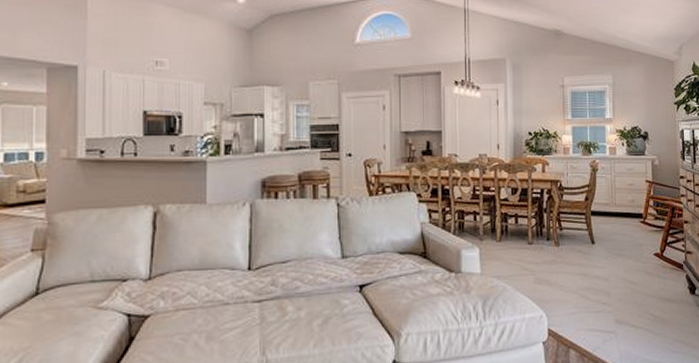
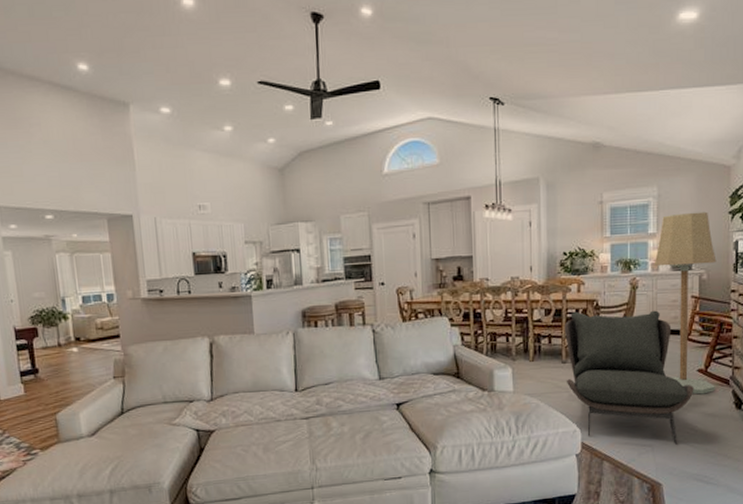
armless chair: none [530,192,652,331] -> present [564,310,694,445]
floor lamp: none [611,101,671,279] -> present [654,211,717,395]

